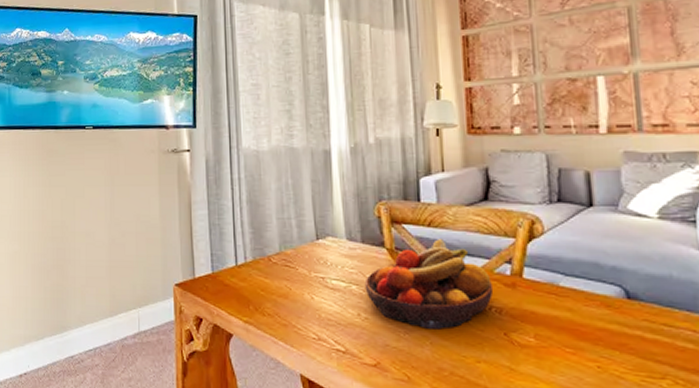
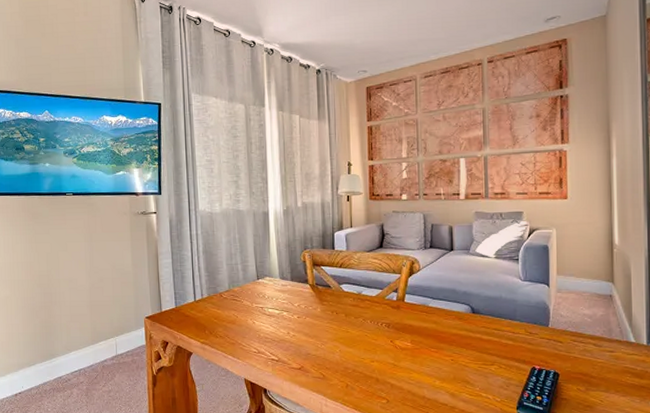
fruit bowl: present [364,238,494,330] -> none [293,275,385,341]

